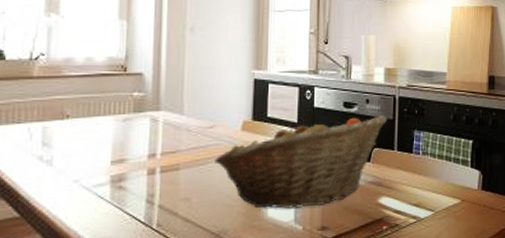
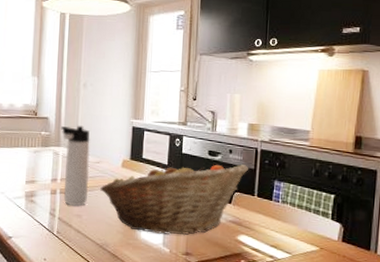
thermos bottle: none [161,81,200,188] -> present [61,125,90,206]

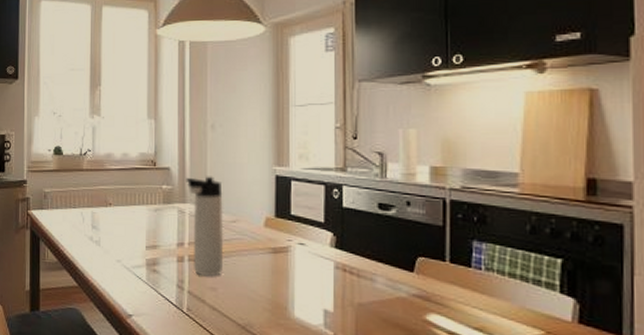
fruit basket: present [100,163,249,235] -> none [239,219,436,313]

